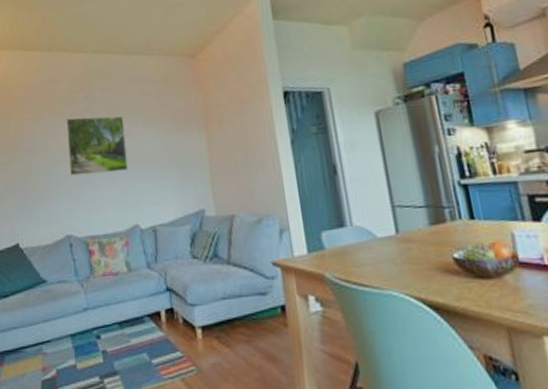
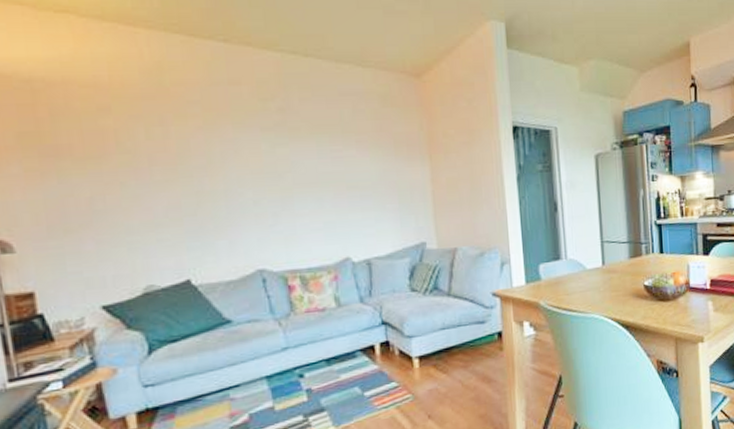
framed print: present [66,116,128,176] -> none [253,132,337,202]

